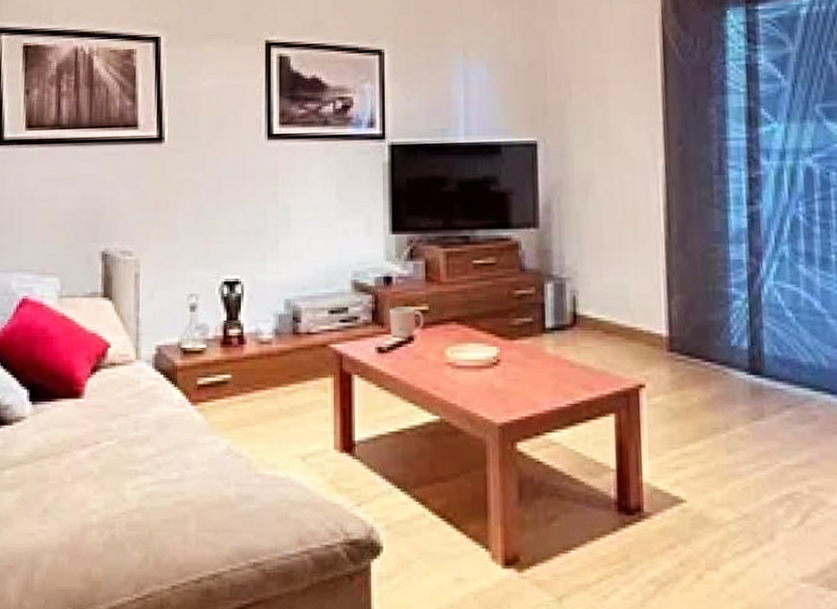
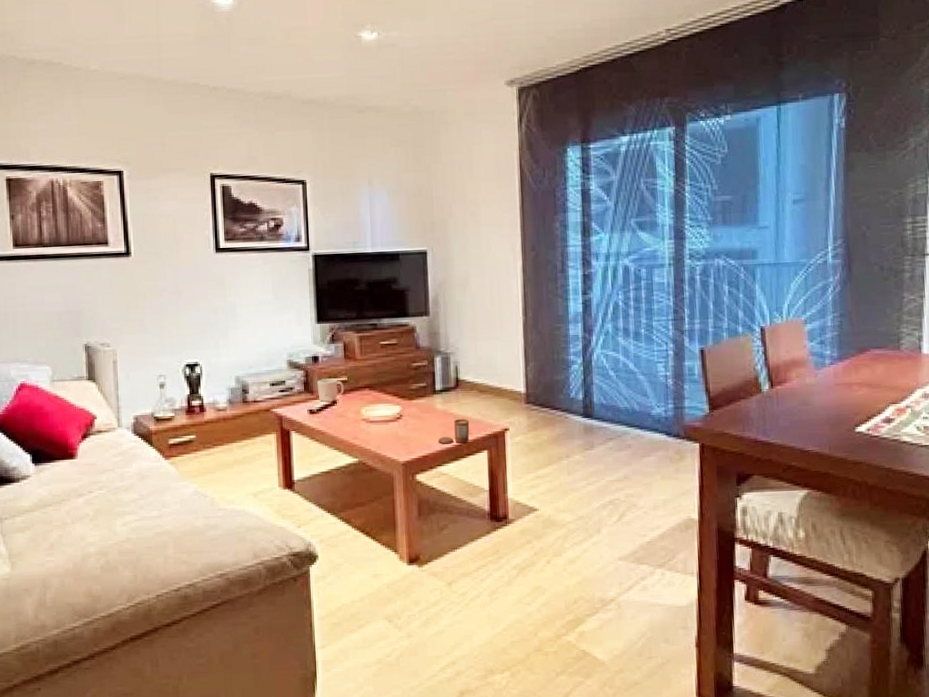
candle: none [548,368,591,402] -> present [438,418,470,444]

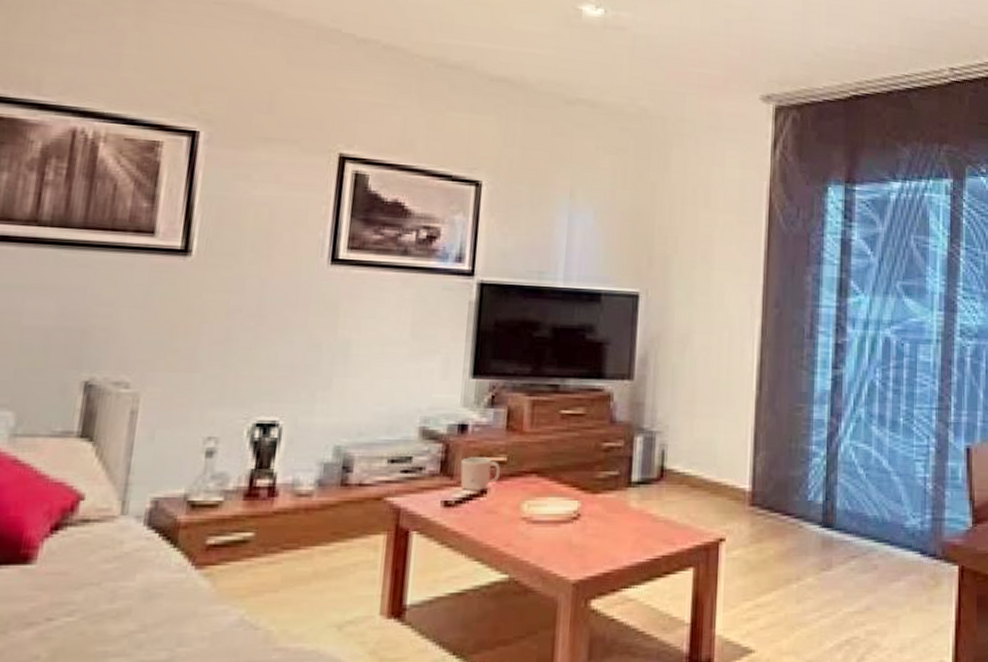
candle: present [438,418,470,444] -> none [627,522,674,557]

